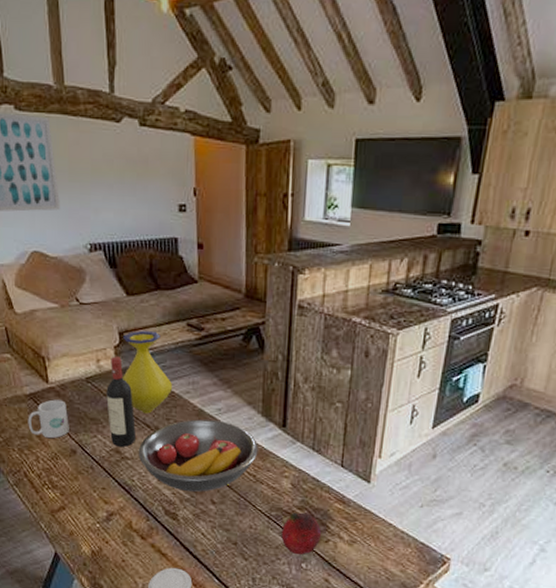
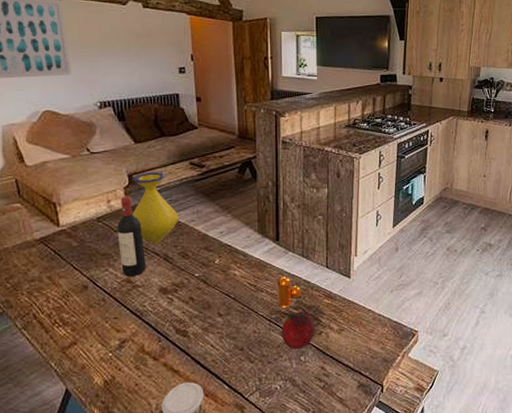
mug: present [28,399,69,439] -> none [38,240,81,278]
fruit bowl: present [138,419,259,492] -> none [148,242,257,308]
pepper shaker: none [279,469,308,506] -> present [277,276,301,308]

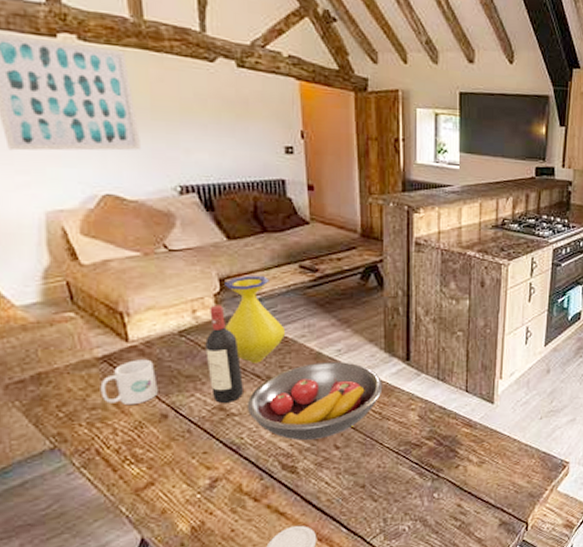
mug: none [38,240,81,278] -> present [100,359,158,406]
fruit bowl: none [148,242,257,308] -> present [247,362,383,440]
pepper shaker: present [277,276,301,308] -> none [407,402,435,438]
fruit: present [281,311,315,350] -> none [411,442,452,486]

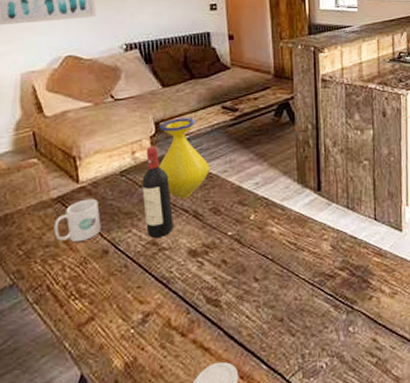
fruit bowl: present [247,362,383,440] -> none [176,194,297,273]

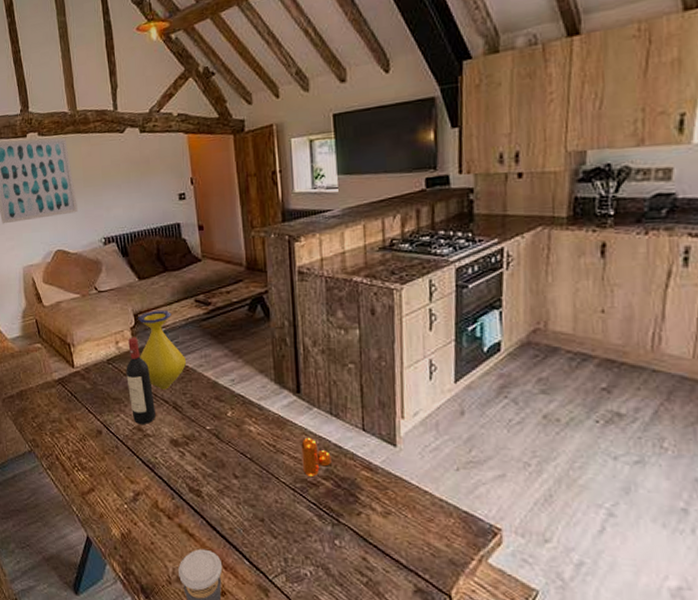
mug: present [54,198,101,243] -> none [57,383,95,421]
pepper shaker: none [320,232,347,269] -> present [301,437,332,476]

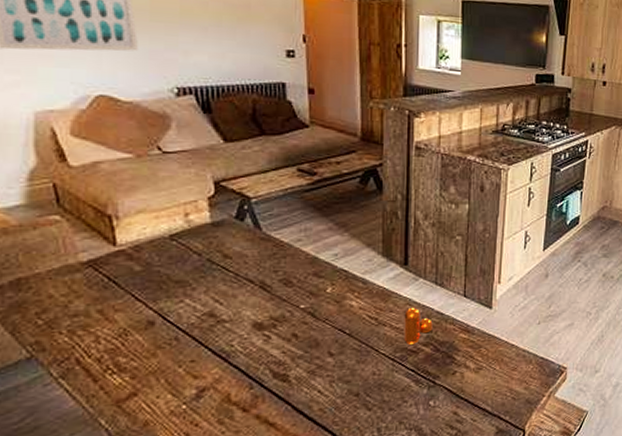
wine bottle: present [126,337,156,425] -> none [197,208,235,310]
vase: present [138,309,187,390] -> none [219,178,282,268]

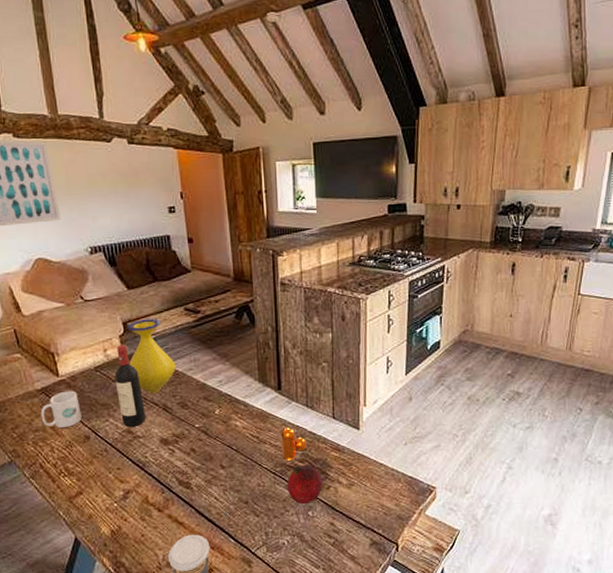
mug: none [84,264,145,312] -> present [40,391,82,429]
wine bottle: none [197,208,235,310] -> present [115,344,145,428]
vase: none [219,178,282,268] -> present [127,318,177,394]
fruit: none [407,348,448,394] -> present [287,464,323,505]

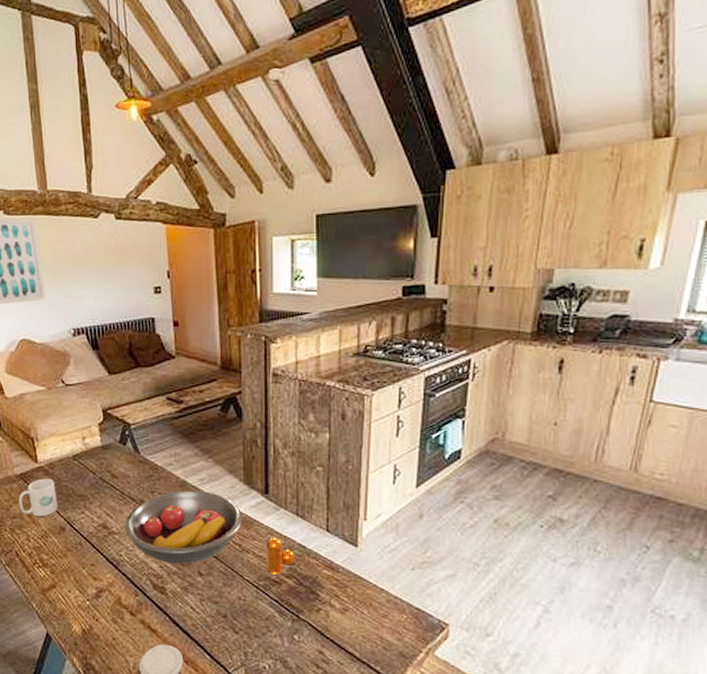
wine bottle: present [115,344,145,428] -> none [92,433,122,523]
vase: present [127,318,177,394] -> none [107,406,156,488]
fruit bowl: none [148,391,259,460] -> present [124,490,242,564]
fruit: present [287,464,323,505] -> none [271,581,312,626]

